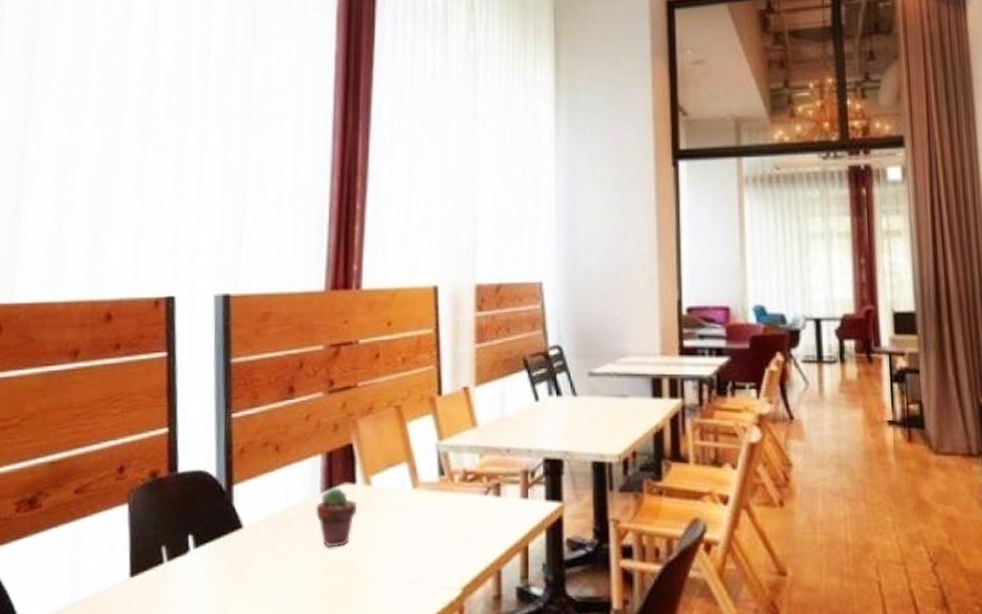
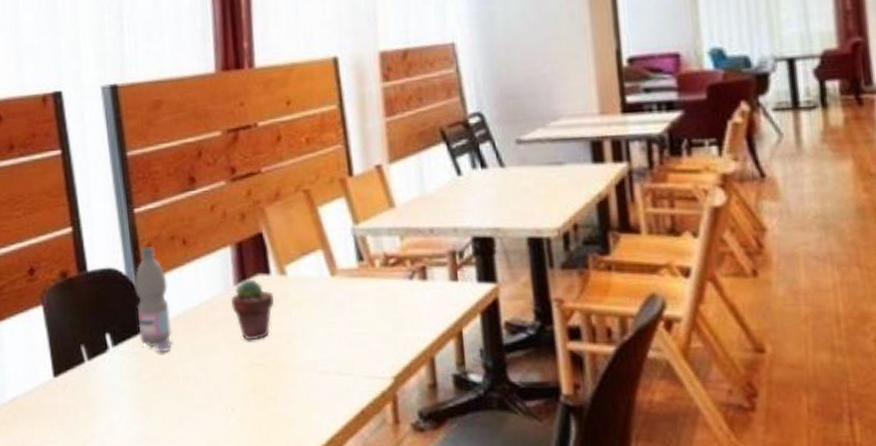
water bottle: none [222,451,256,556] -> present [134,247,172,353]

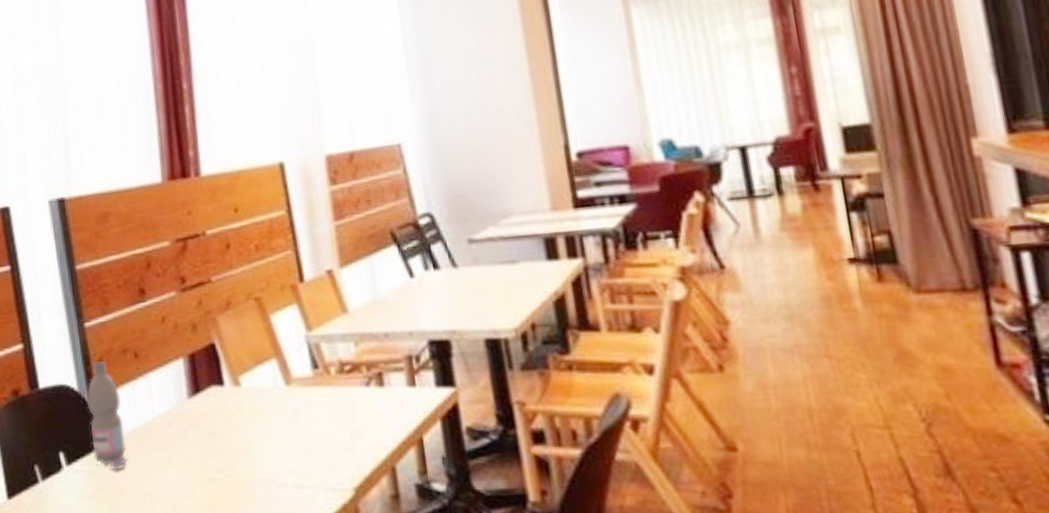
potted succulent: present [231,278,274,341] -> none [185,390,229,455]

